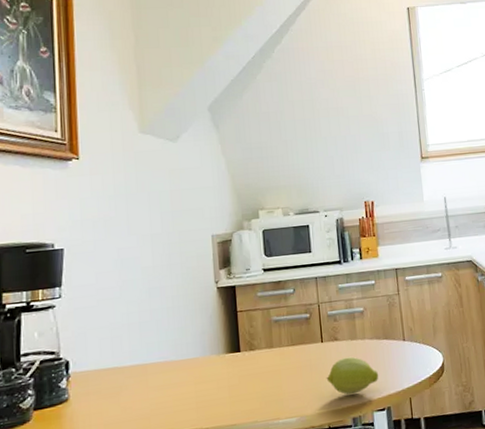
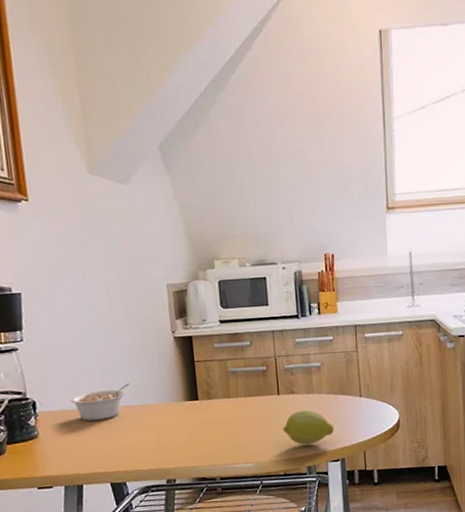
legume: none [106,337,170,380] -> present [70,383,130,421]

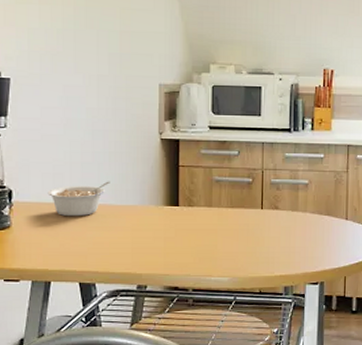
fruit: present [282,409,335,445] -> none [262,227,316,264]

